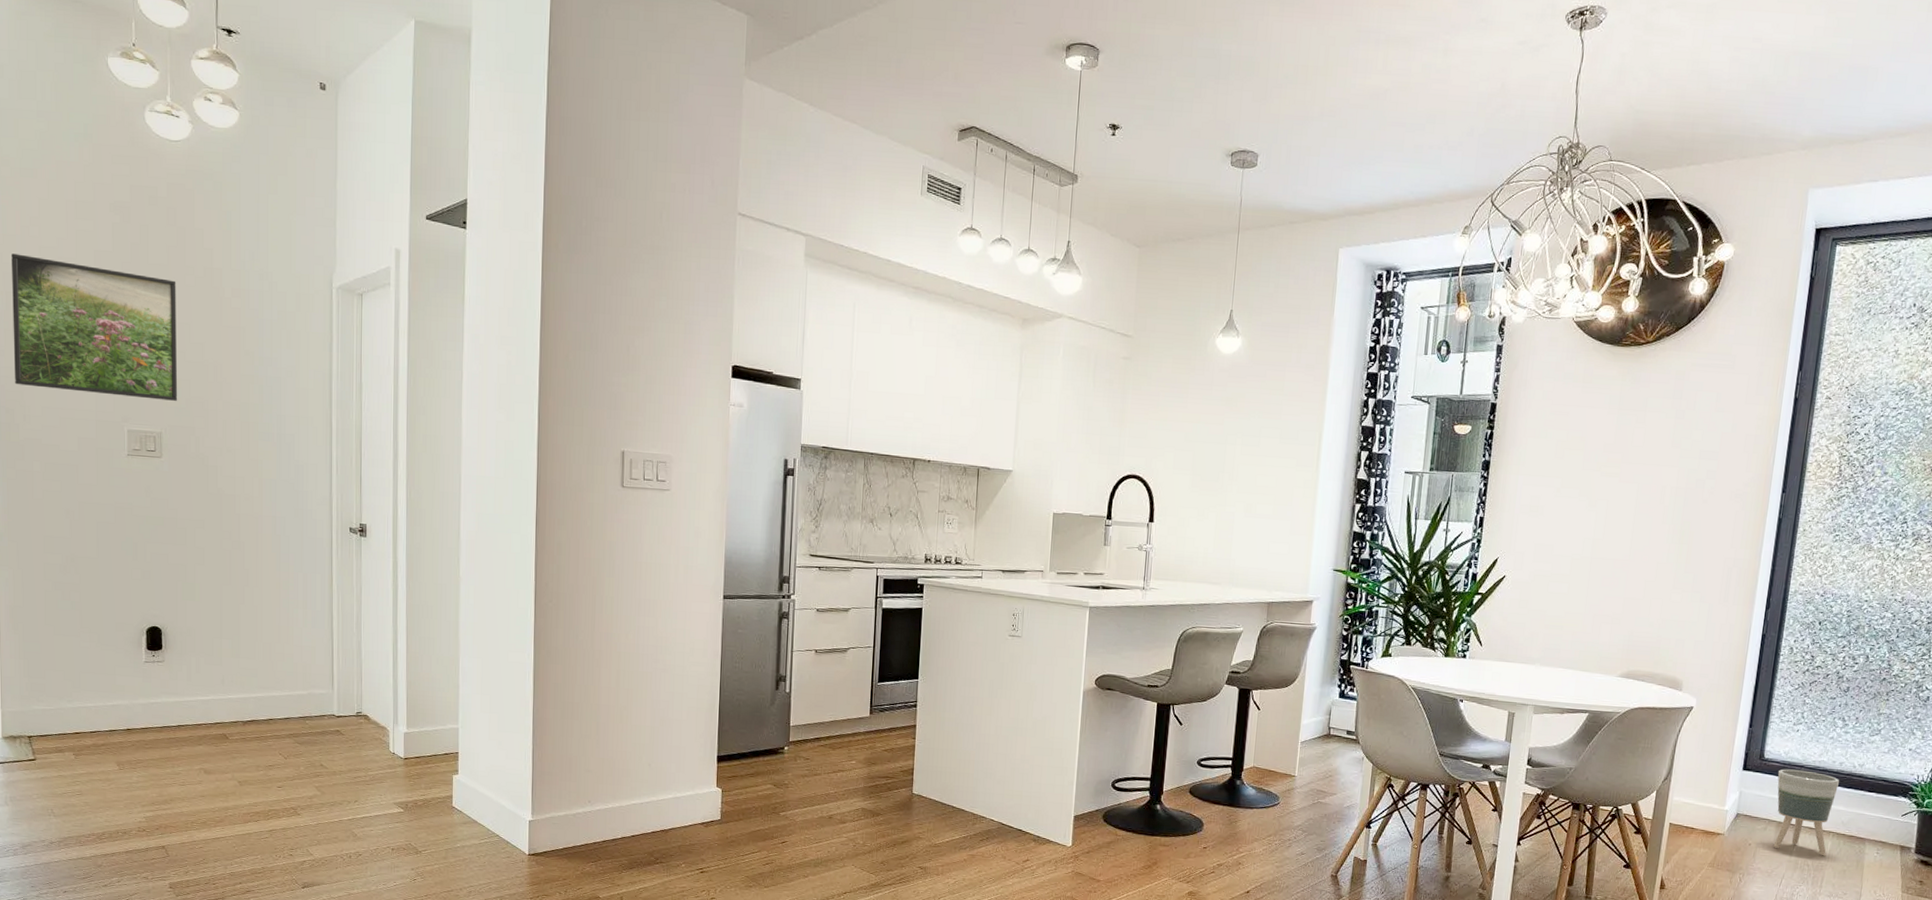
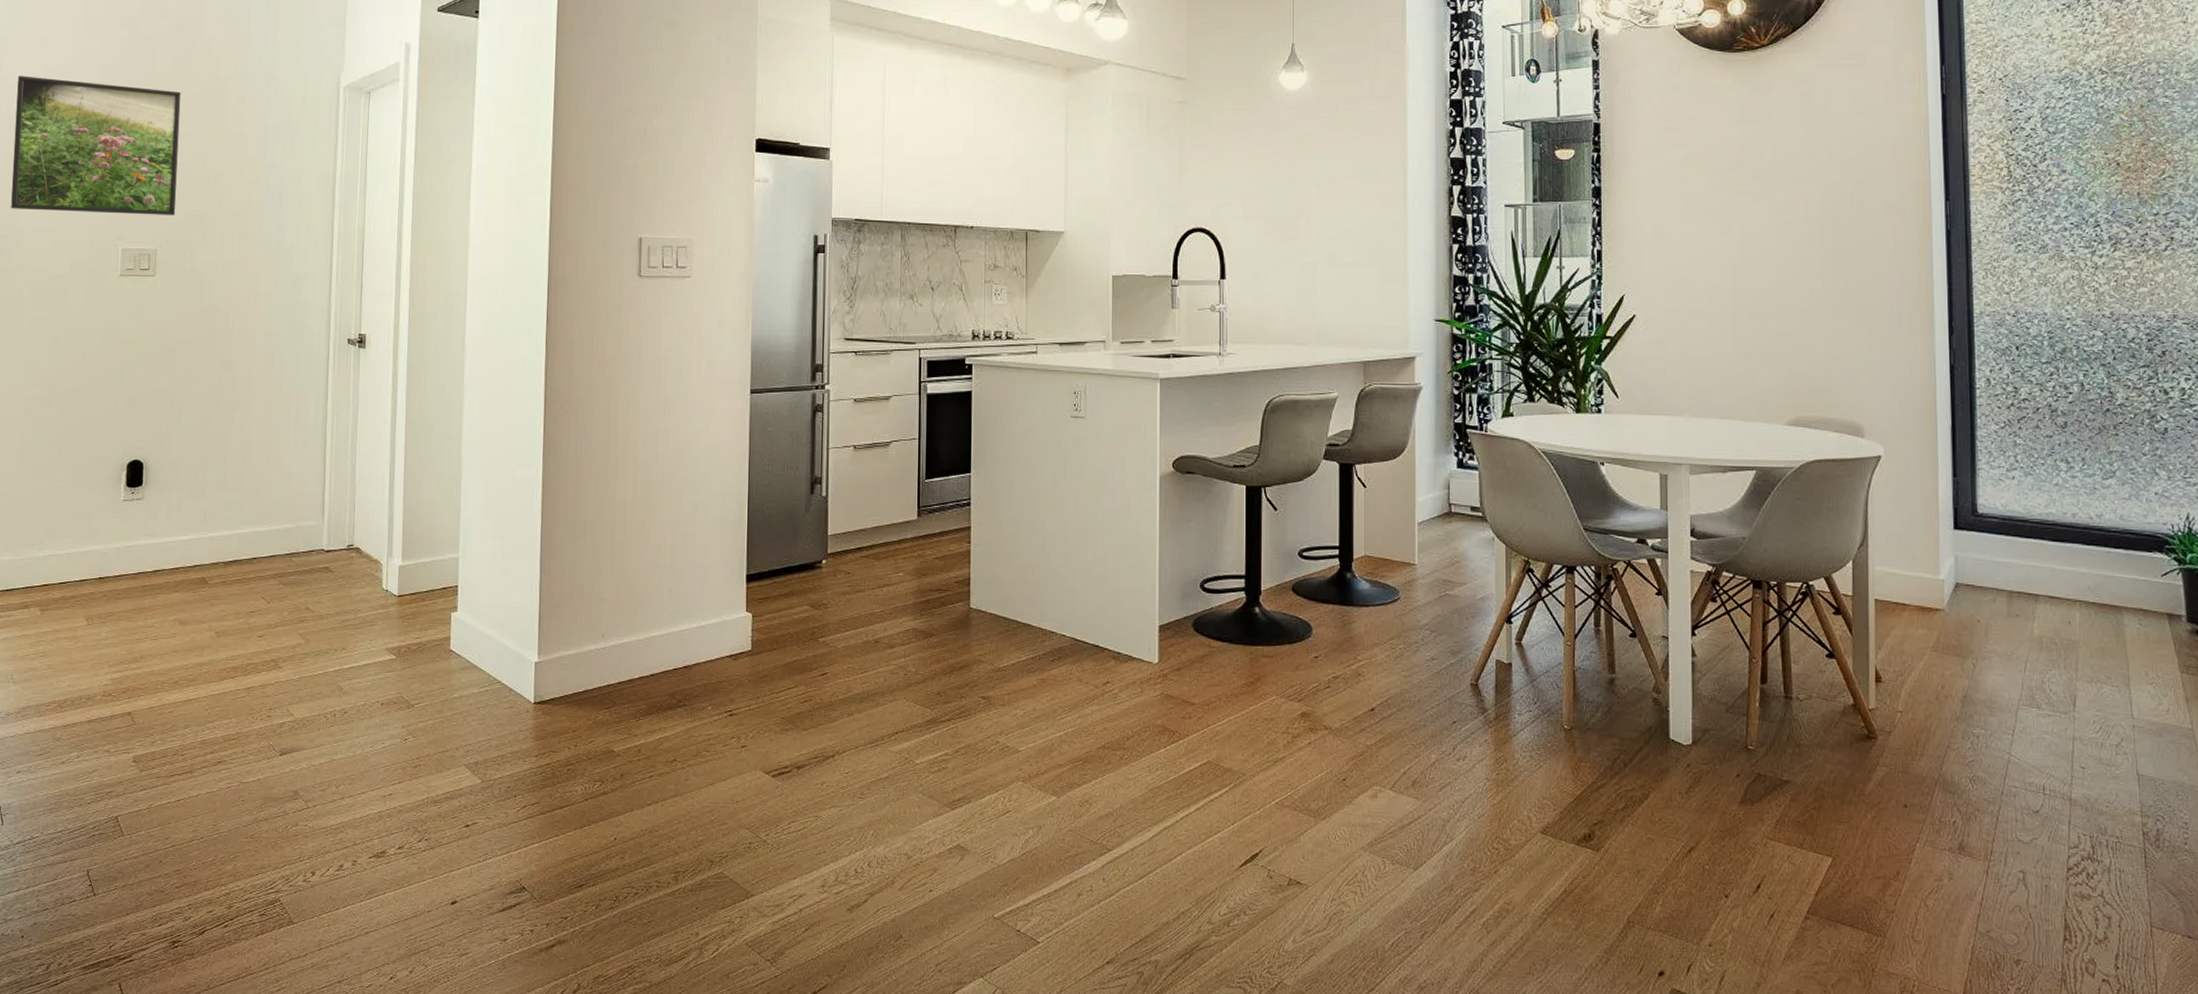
planter: present [1773,769,1839,856] -> none [1999,525,2076,631]

